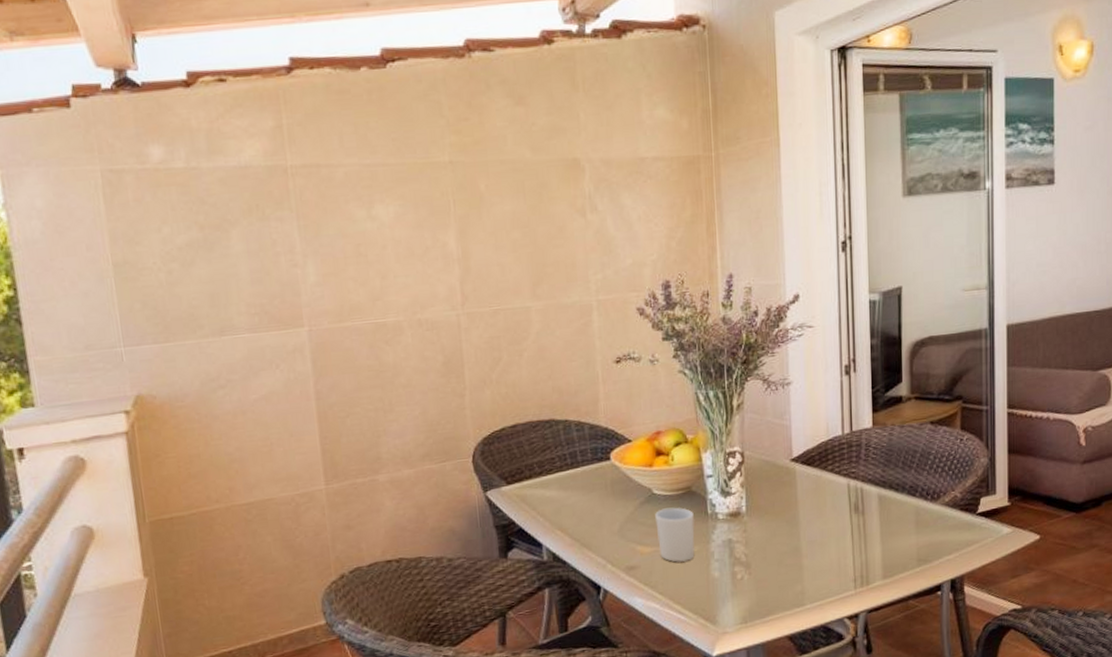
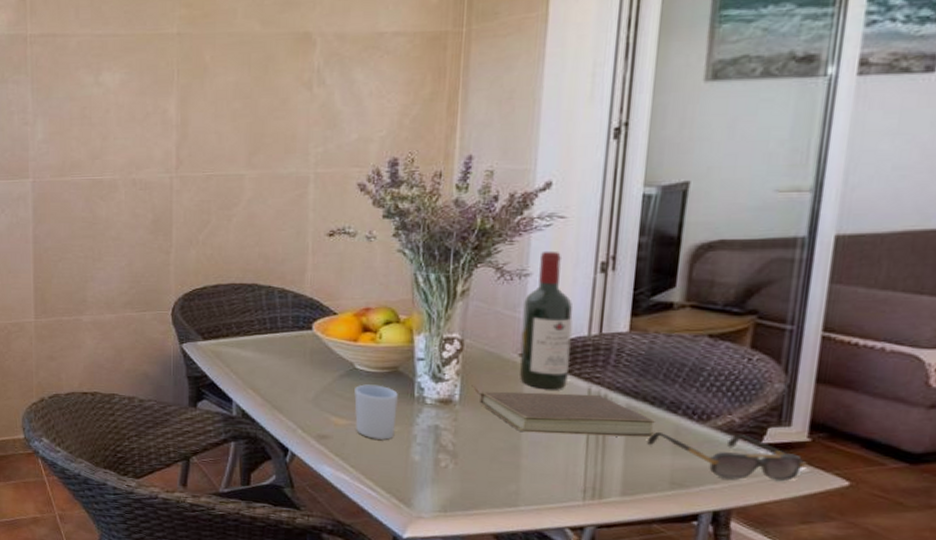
book: none [755,488,901,534] -> present [471,385,655,438]
wine bottle: none [789,358,831,490] -> present [519,251,573,389]
sunglasses: none [897,507,1010,549] -> present [647,432,807,481]

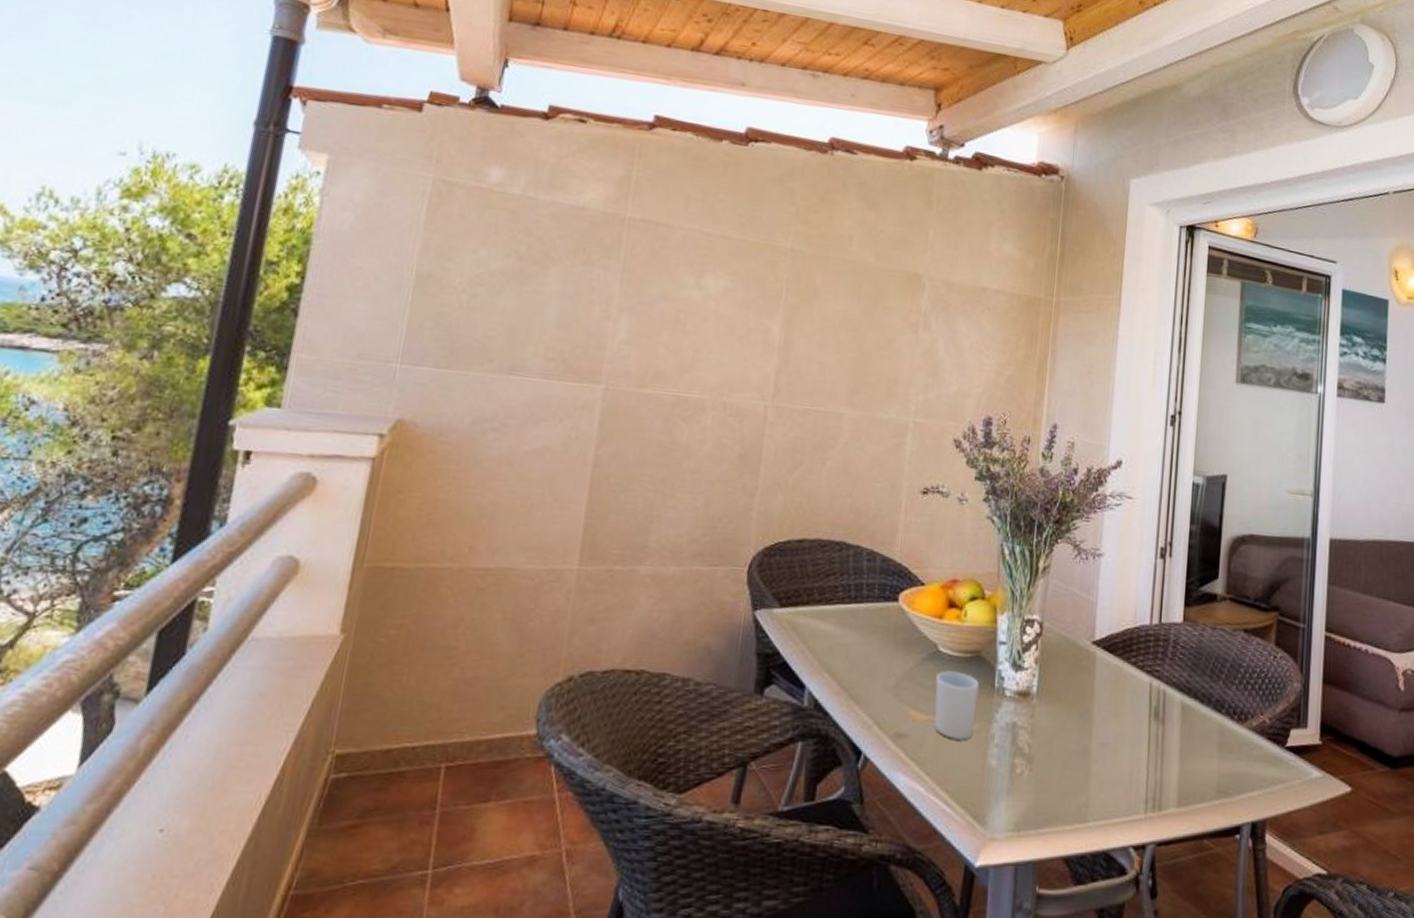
book: present [471,385,655,438] -> none [1048,675,1204,740]
wine bottle: present [519,251,573,389] -> none [1091,531,1138,683]
sunglasses: present [647,432,807,481] -> none [1198,734,1320,787]

